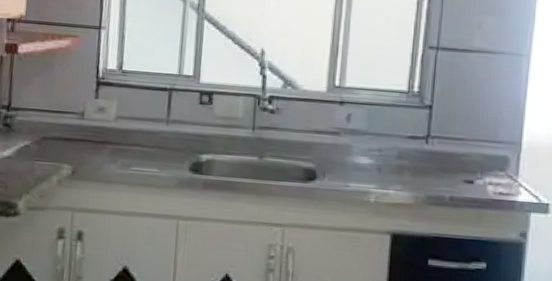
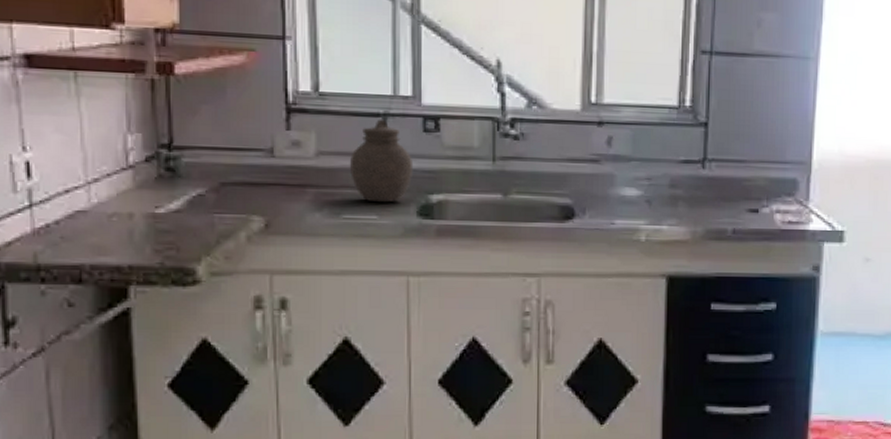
jar: none [140,92,190,159] -> present [349,119,414,203]

